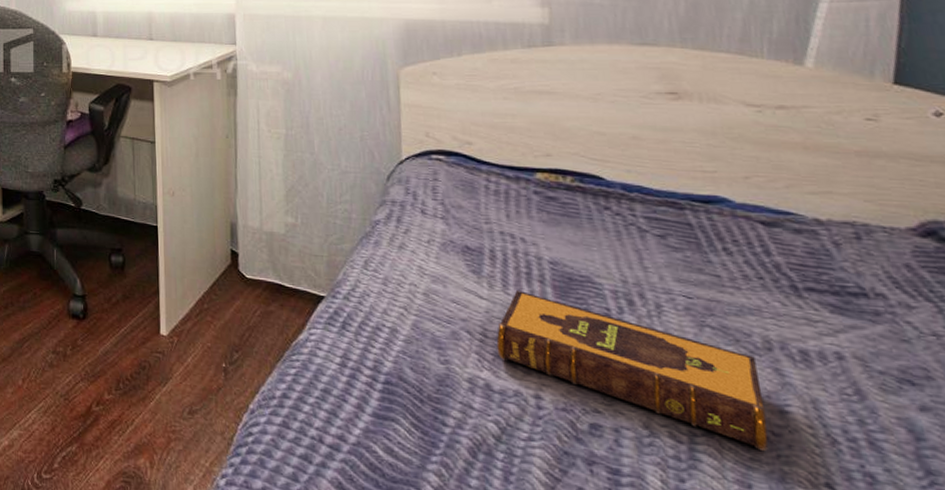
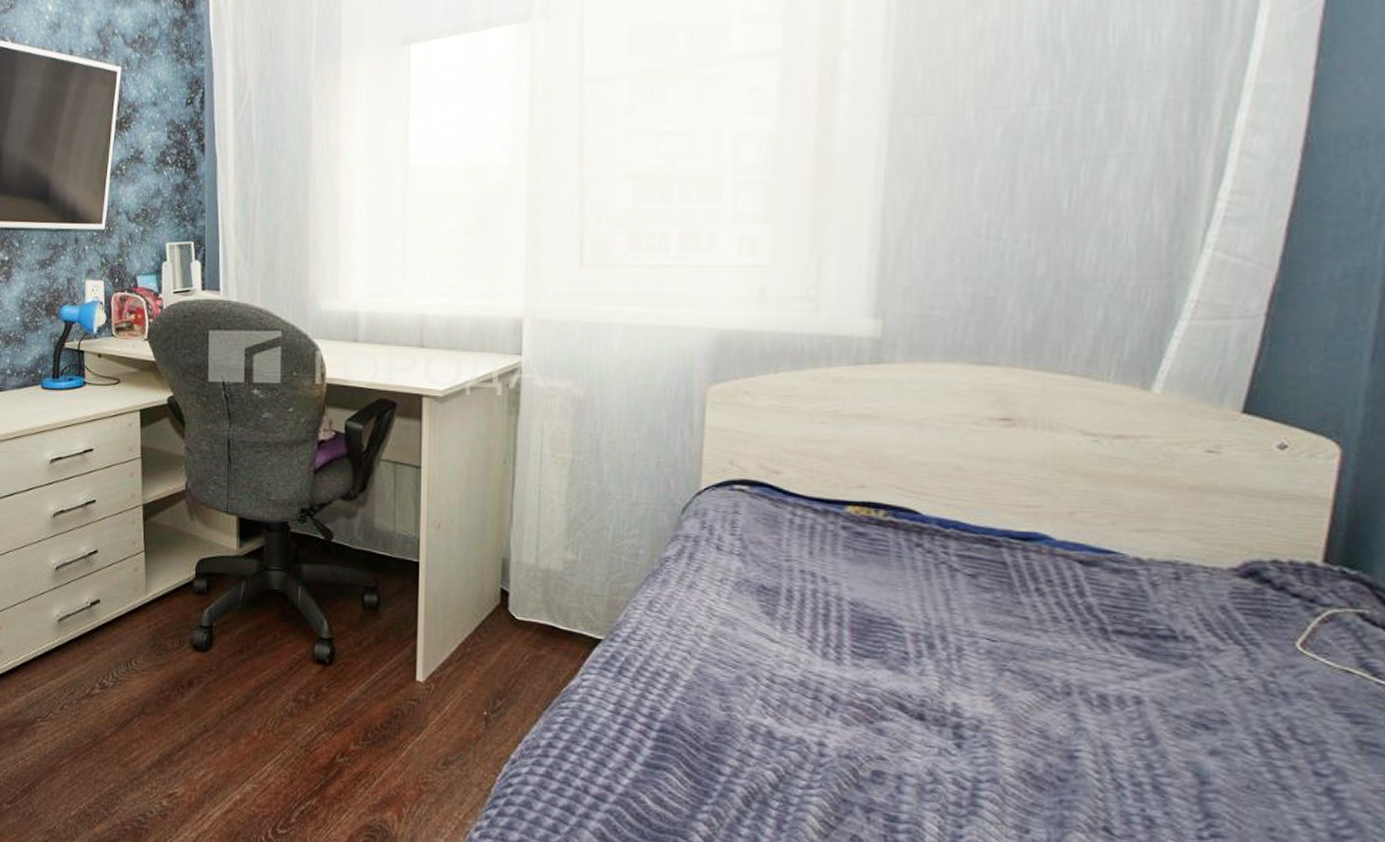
hardback book: present [496,291,768,452] -> none [784,633,1055,797]

